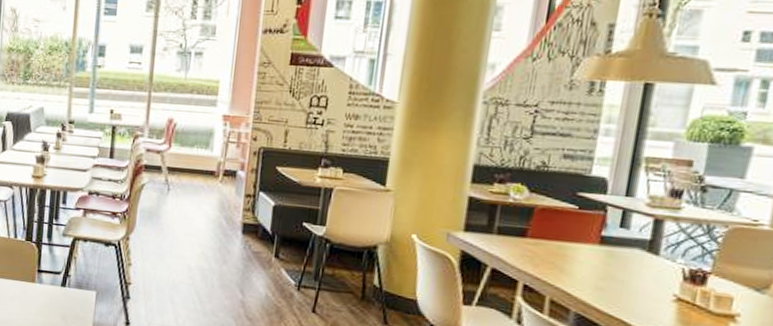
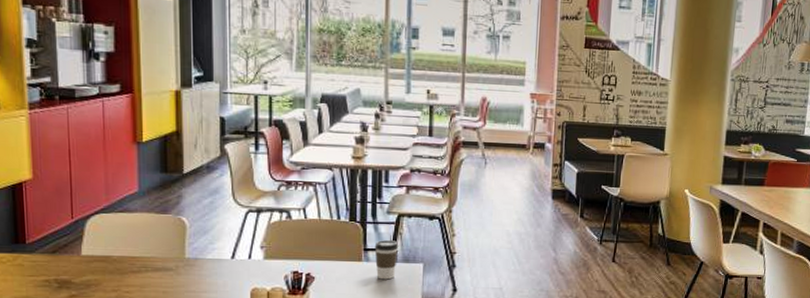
coffee cup: none [48,263,72,305] -> present [374,240,398,280]

